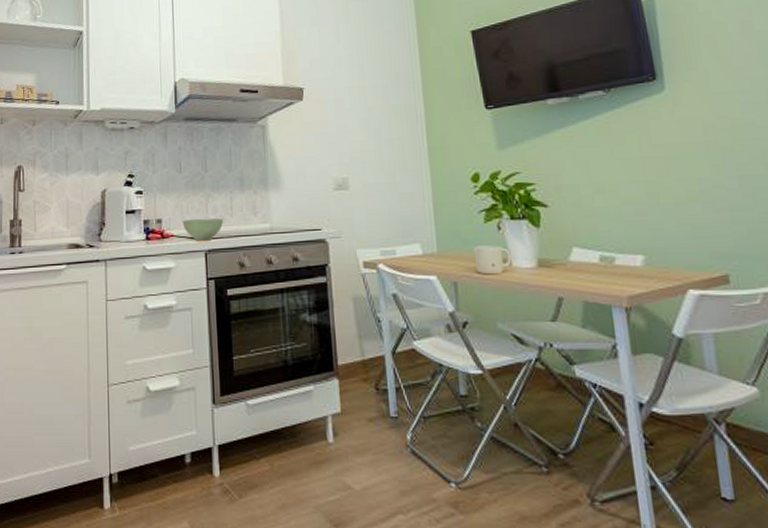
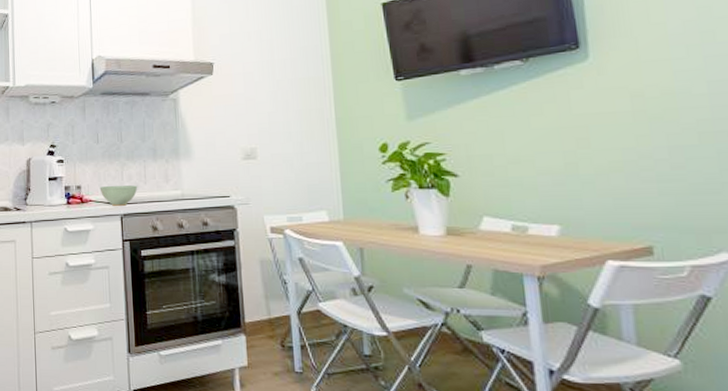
mug: present [473,245,512,275] -> none [380,213,419,242]

